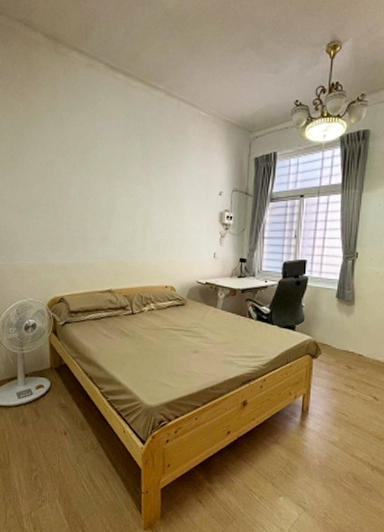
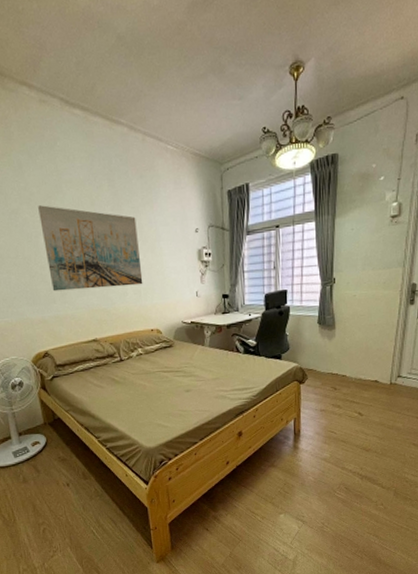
wall art: none [73,159,163,241] -> present [38,205,143,292]

